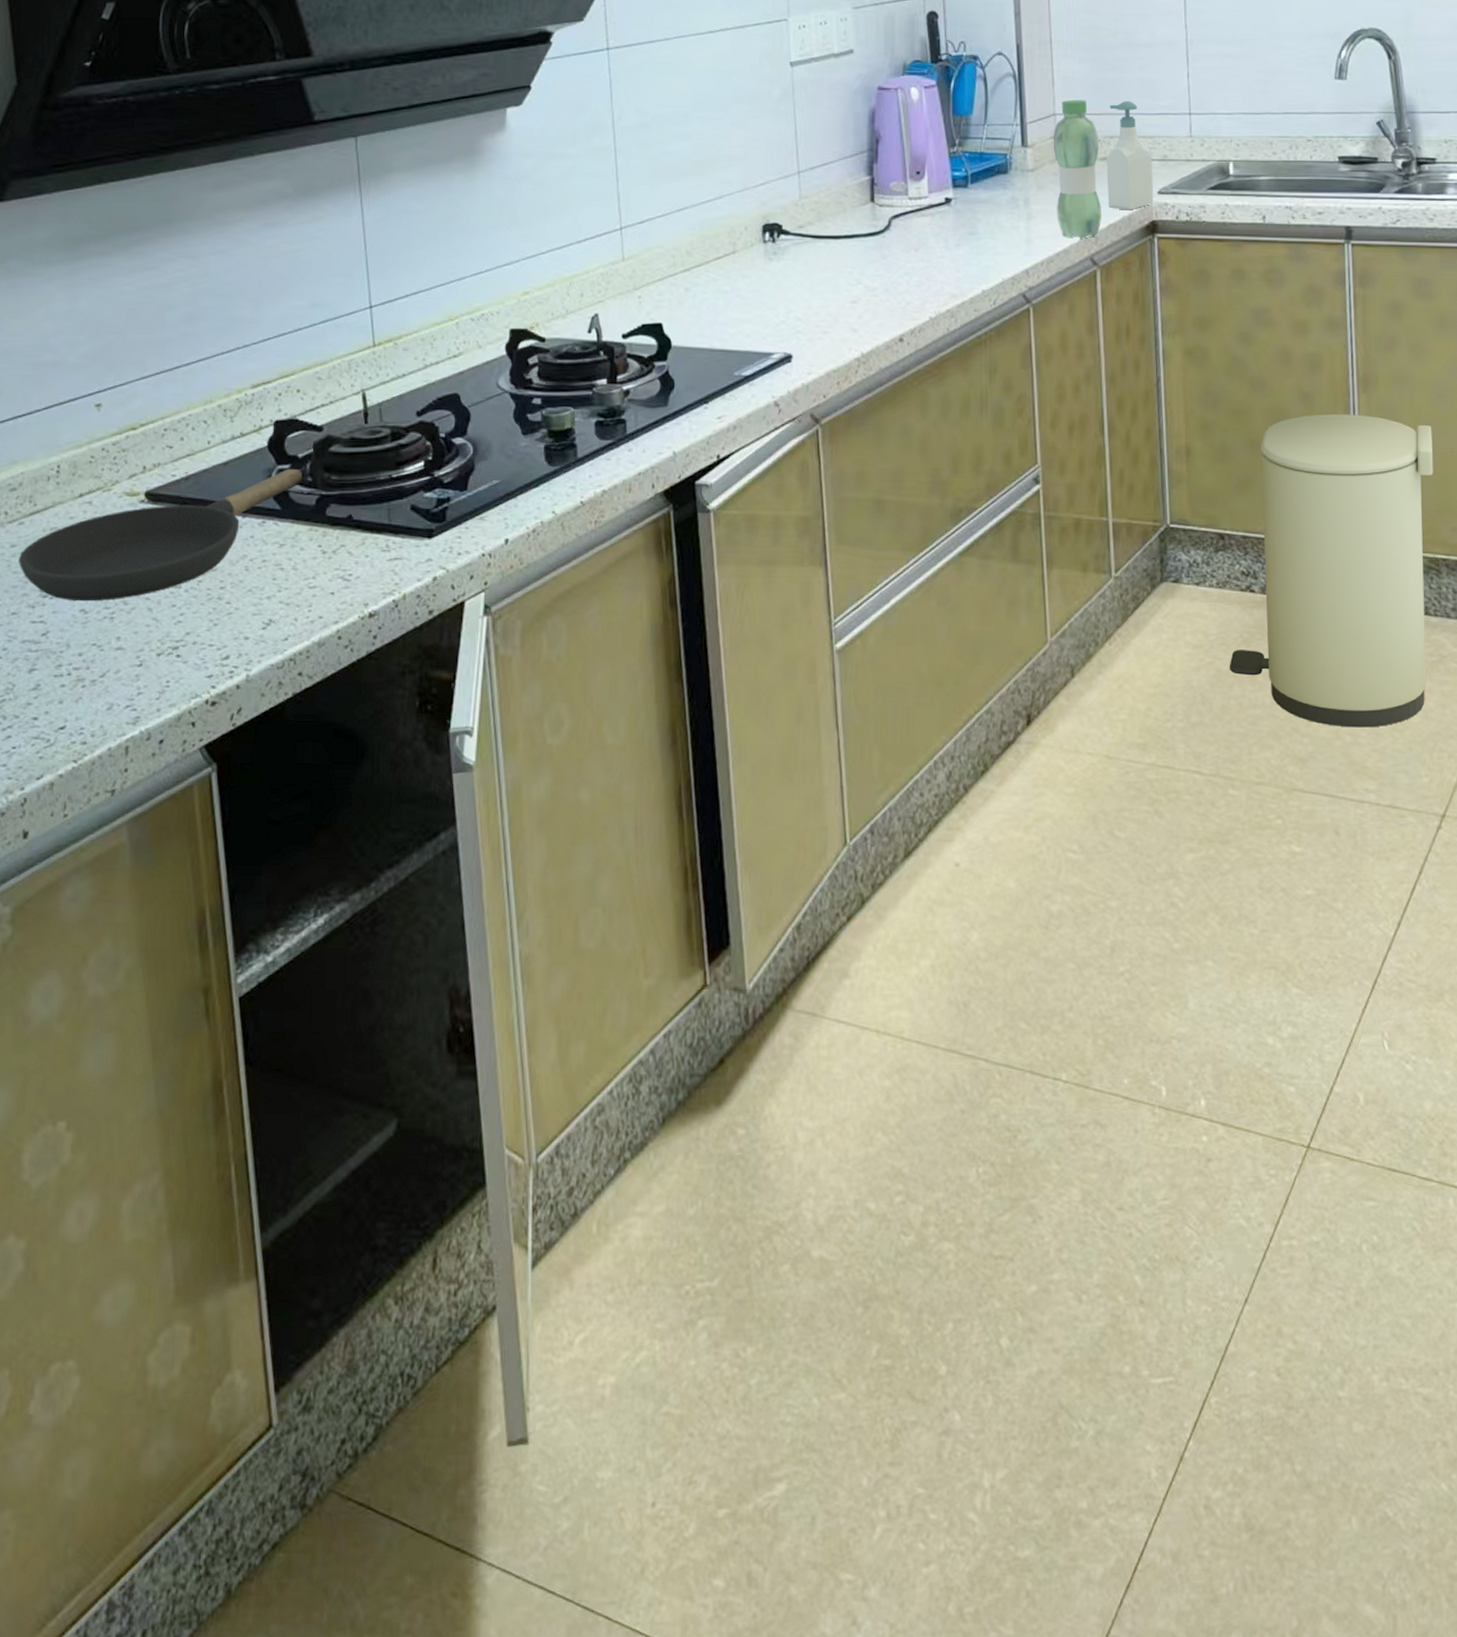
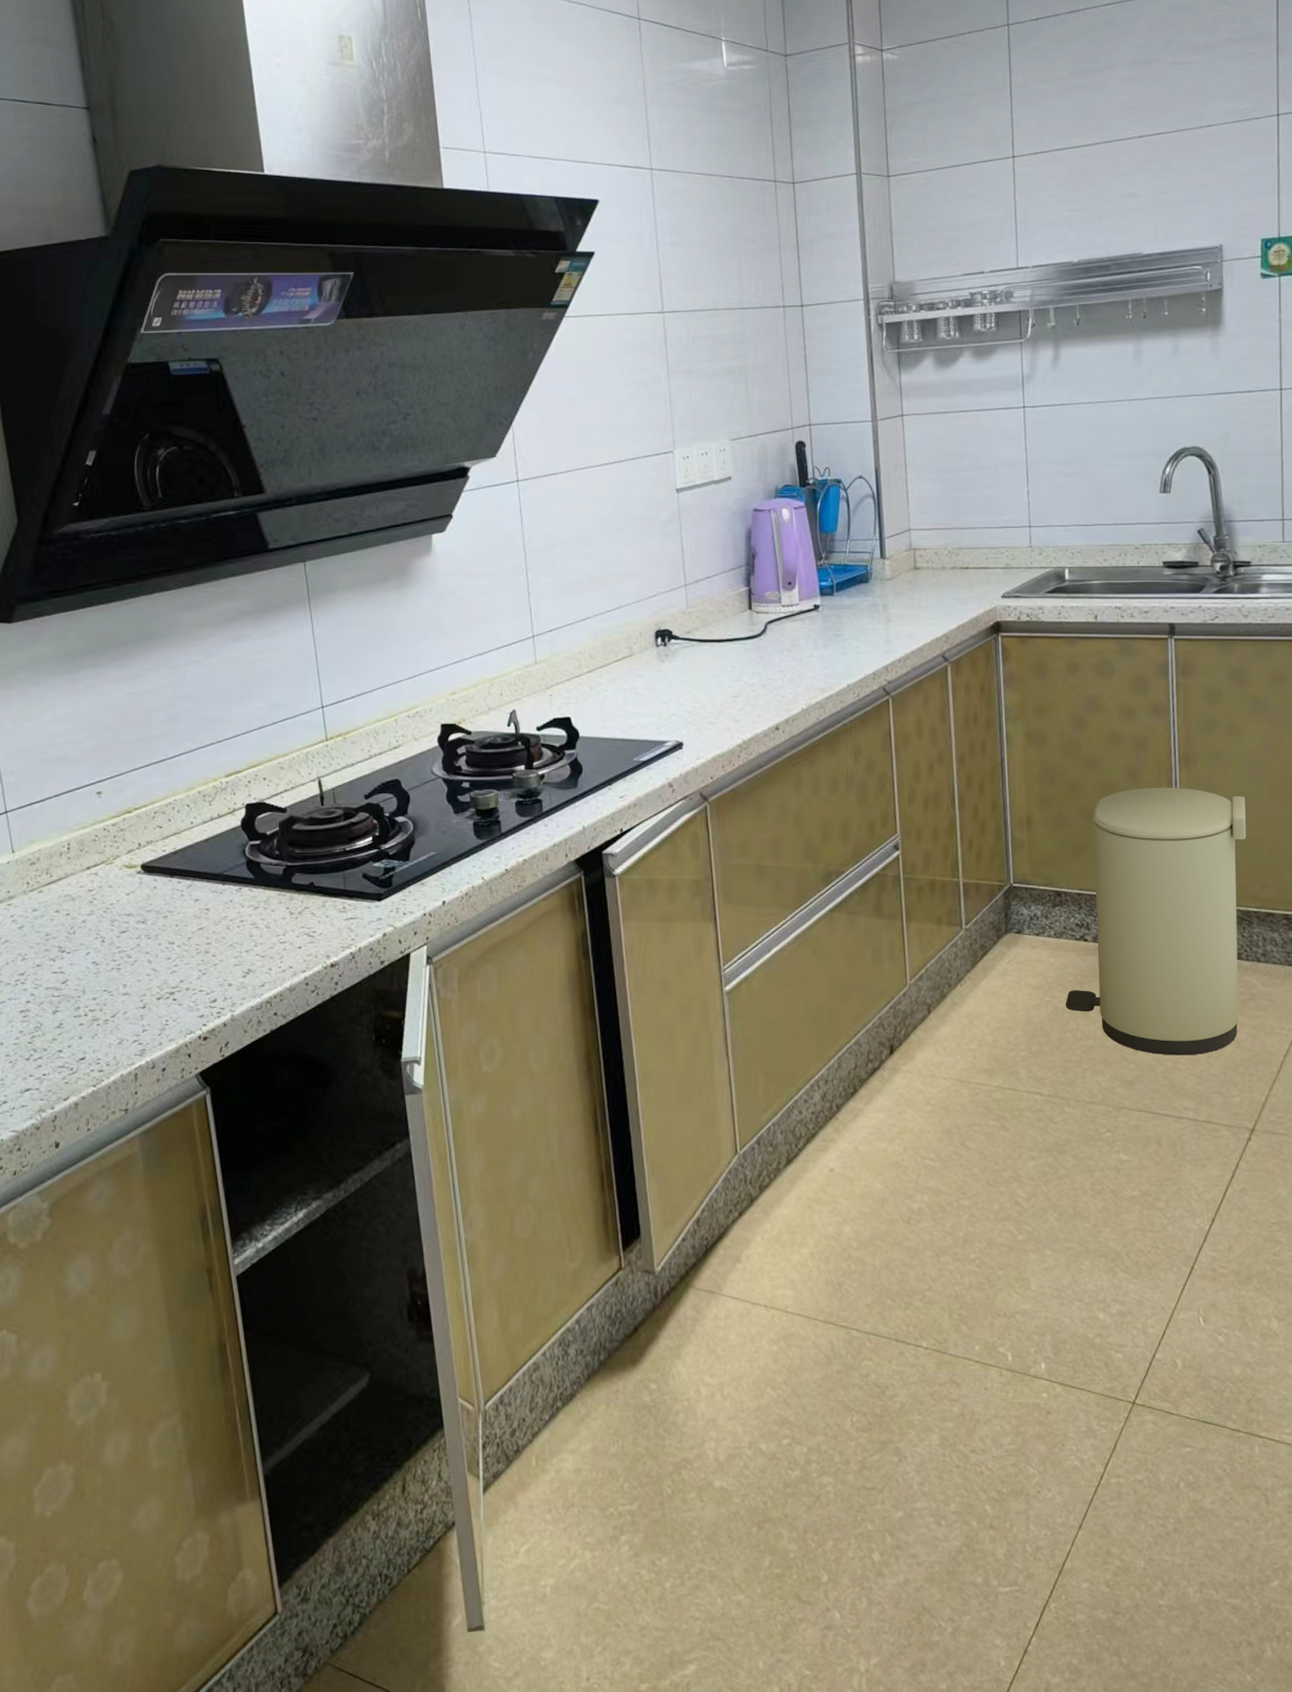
frying pan: present [19,468,302,602] -> none [40,844,271,956]
water bottle: present [1053,99,1101,239] -> none [908,516,951,638]
soap bottle: present [1106,101,1154,211] -> none [956,516,998,613]

